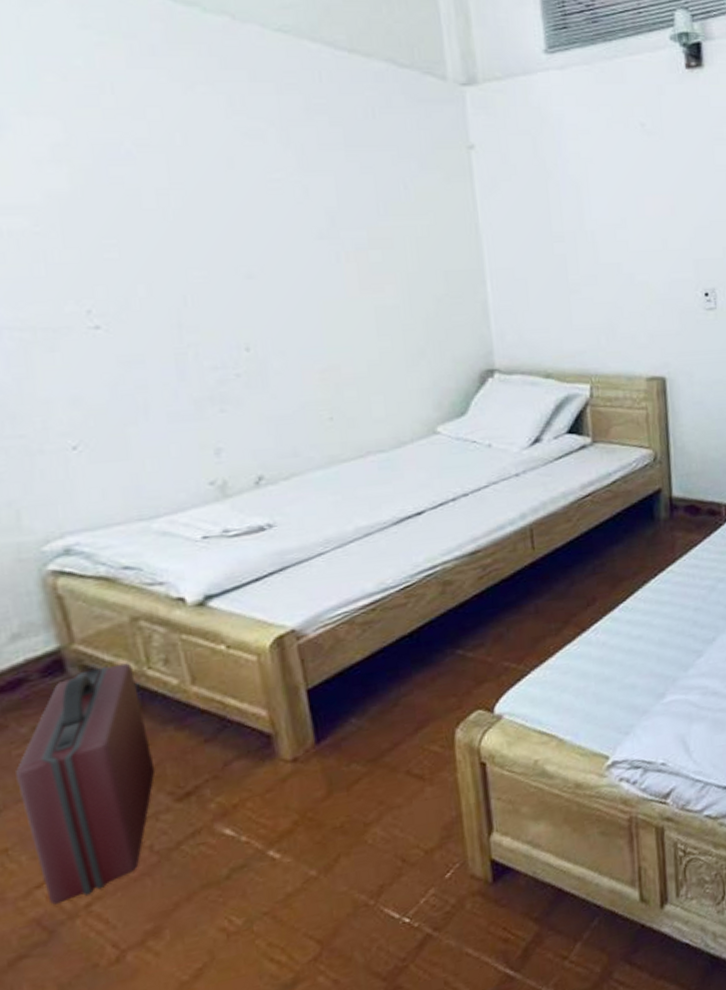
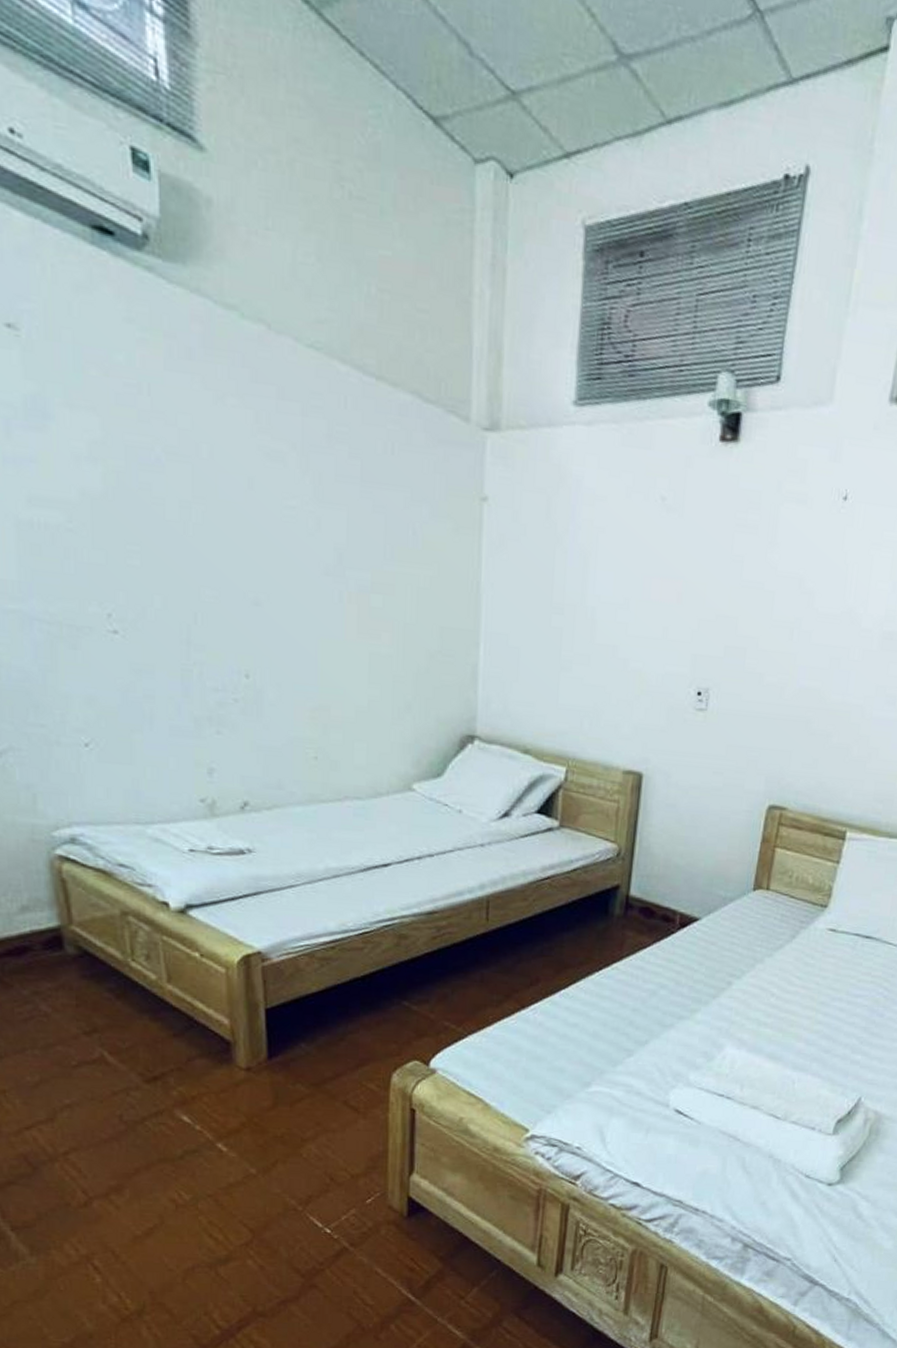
briefcase: present [16,663,156,905] -> none [17,950,130,1146]

